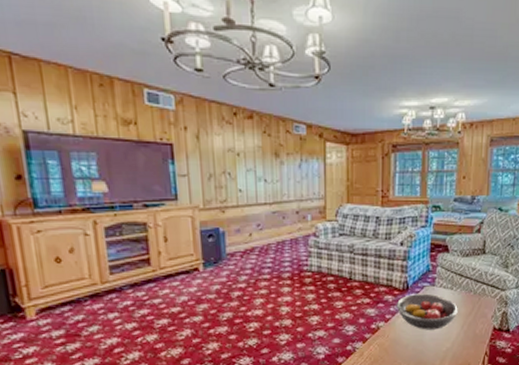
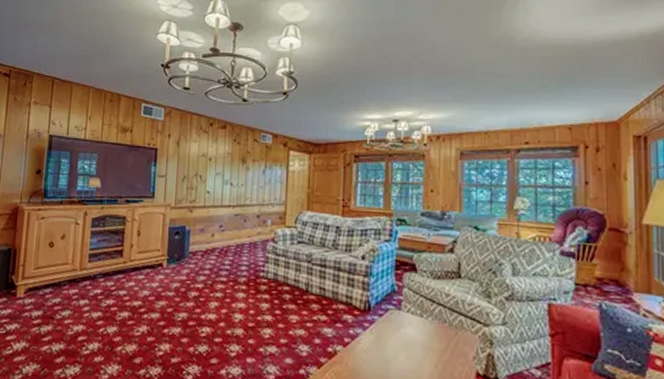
fruit bowl: present [396,293,458,330] -> none [356,316,430,365]

